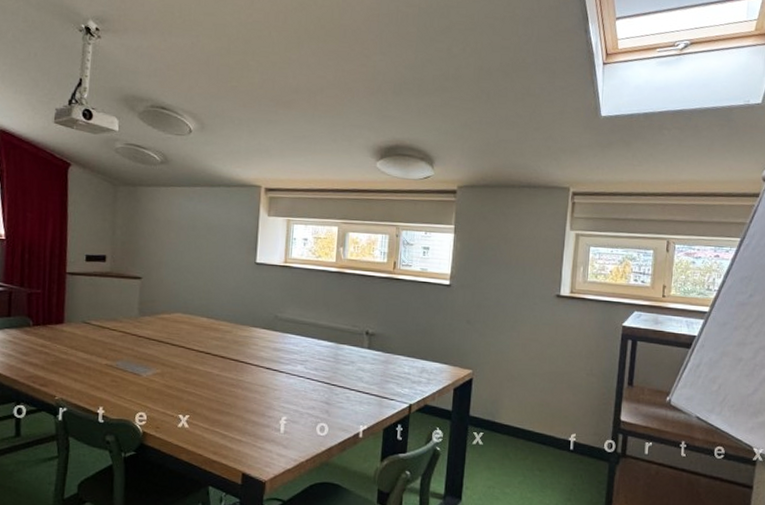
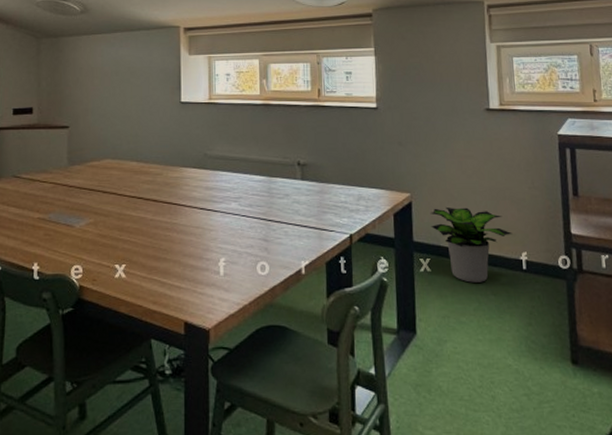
potted plant: none [488,385,565,459] -> present [430,206,513,283]

